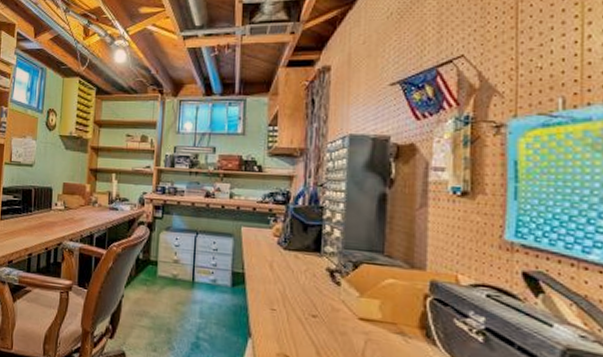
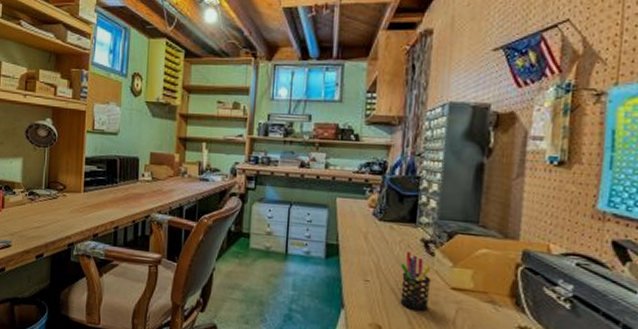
pen holder: none [306,280,339,342] -> present [400,251,432,312]

